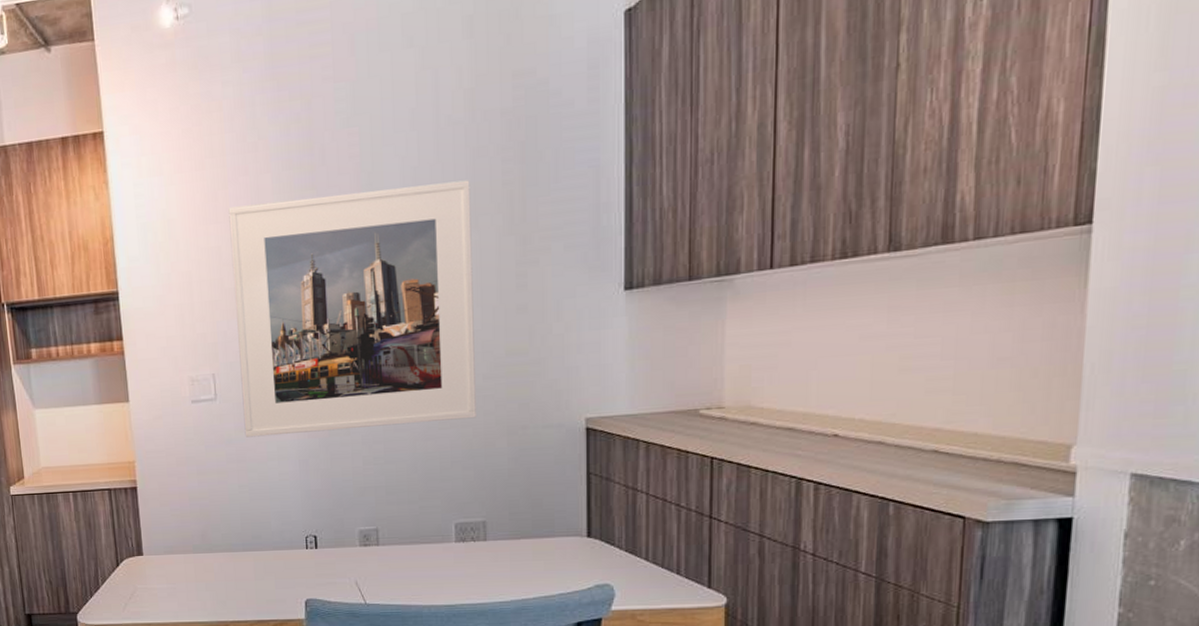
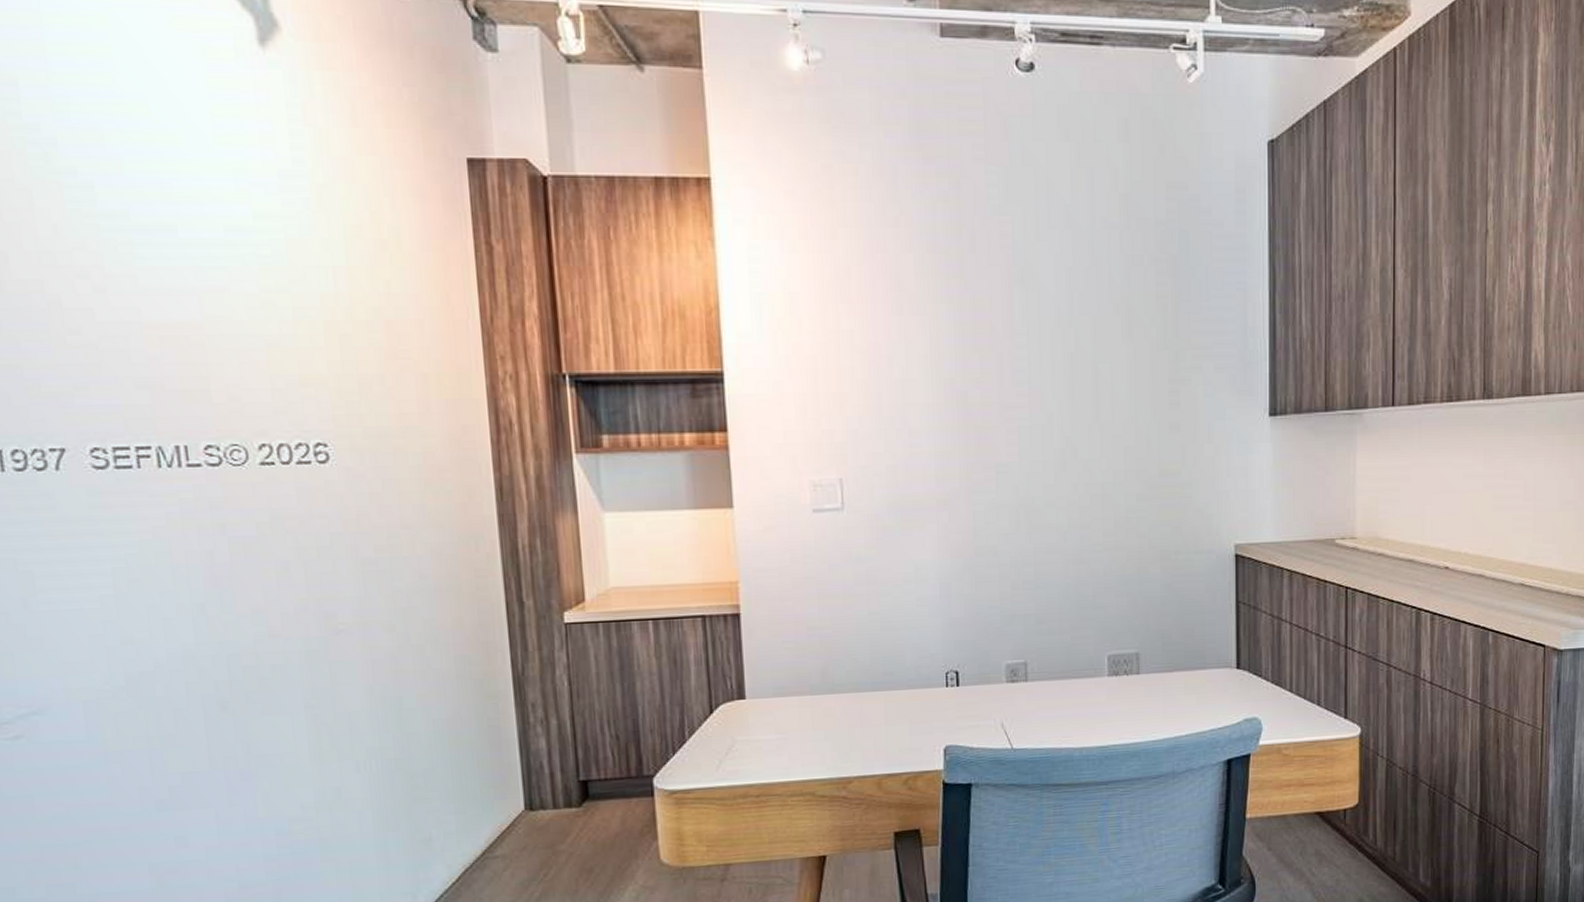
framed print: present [228,180,476,438] -> none [863,286,1130,556]

